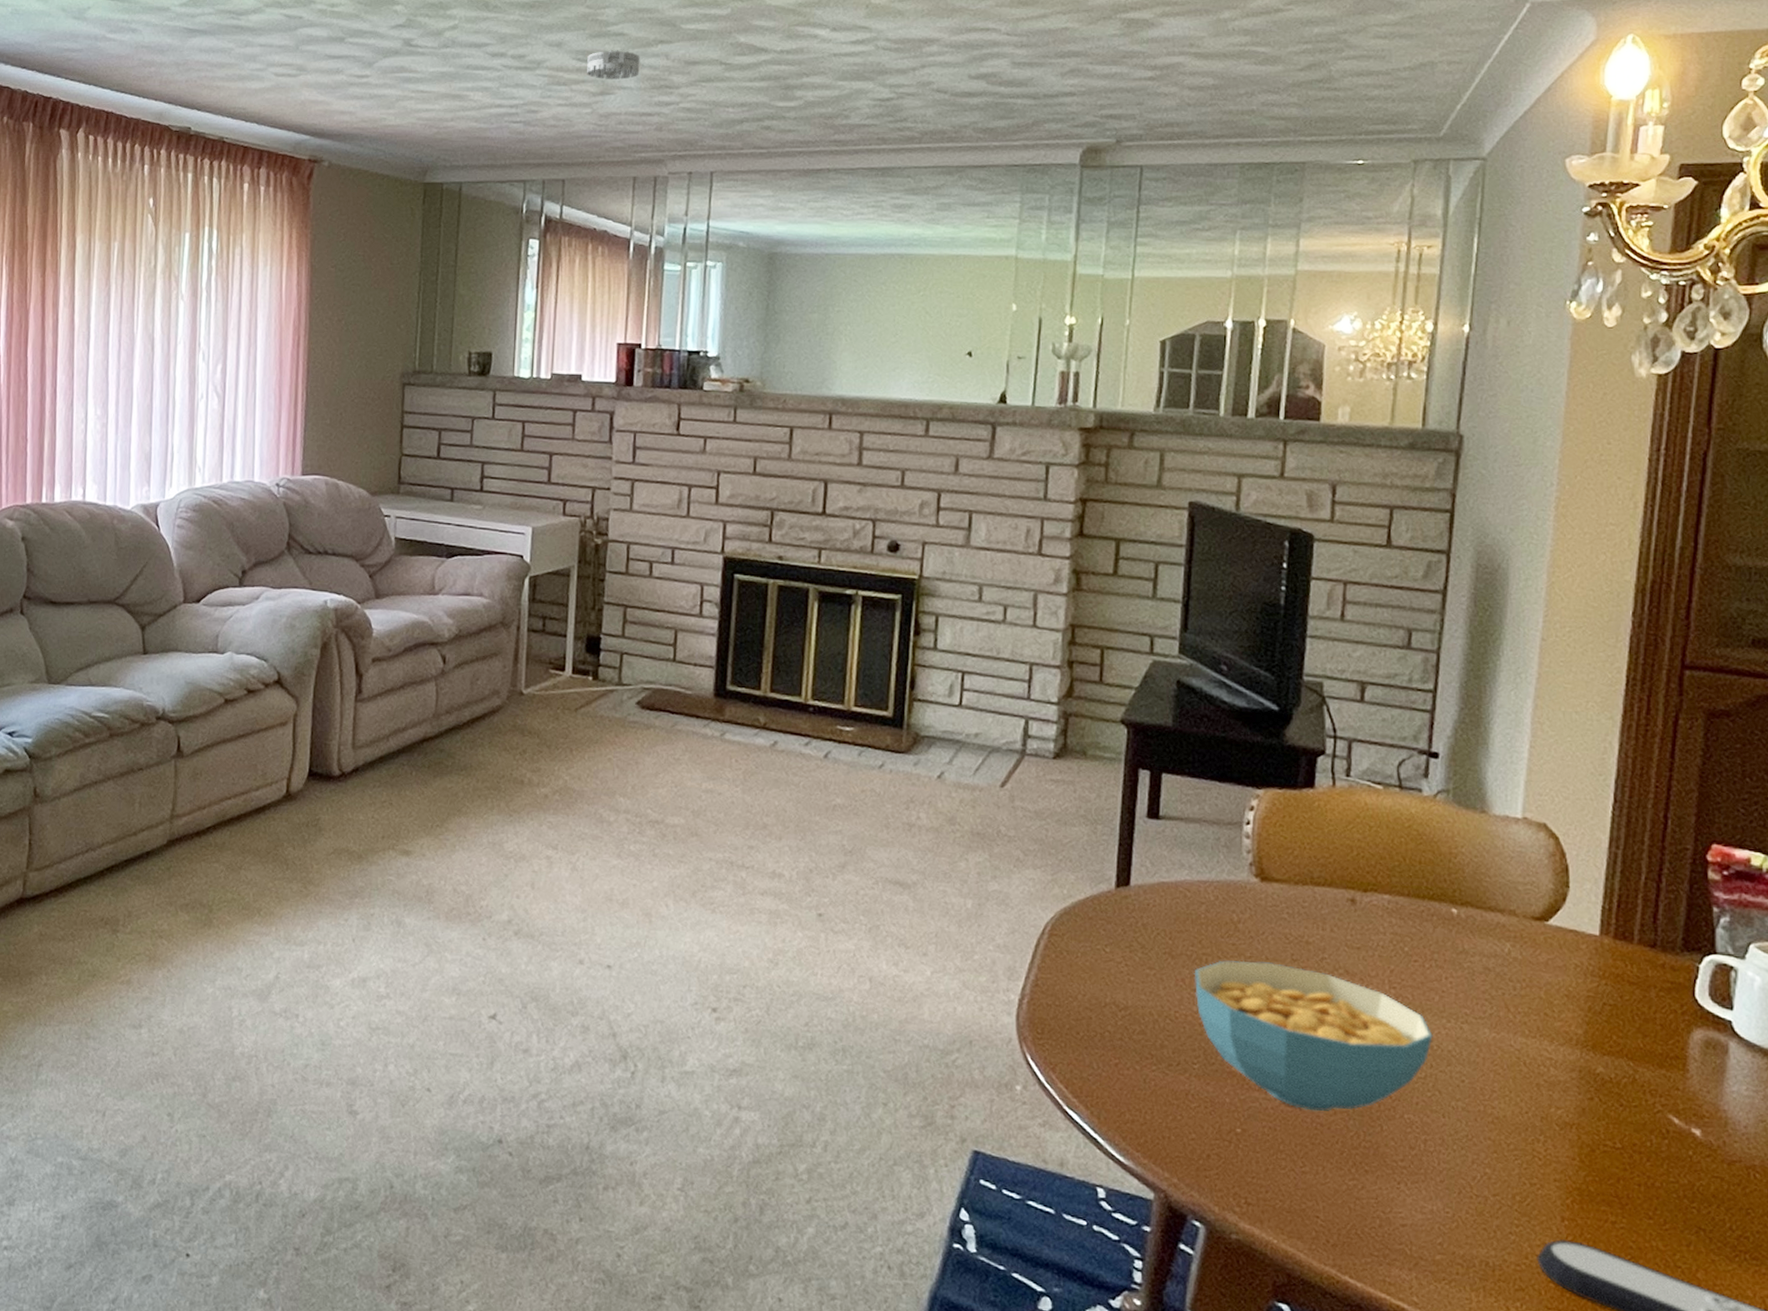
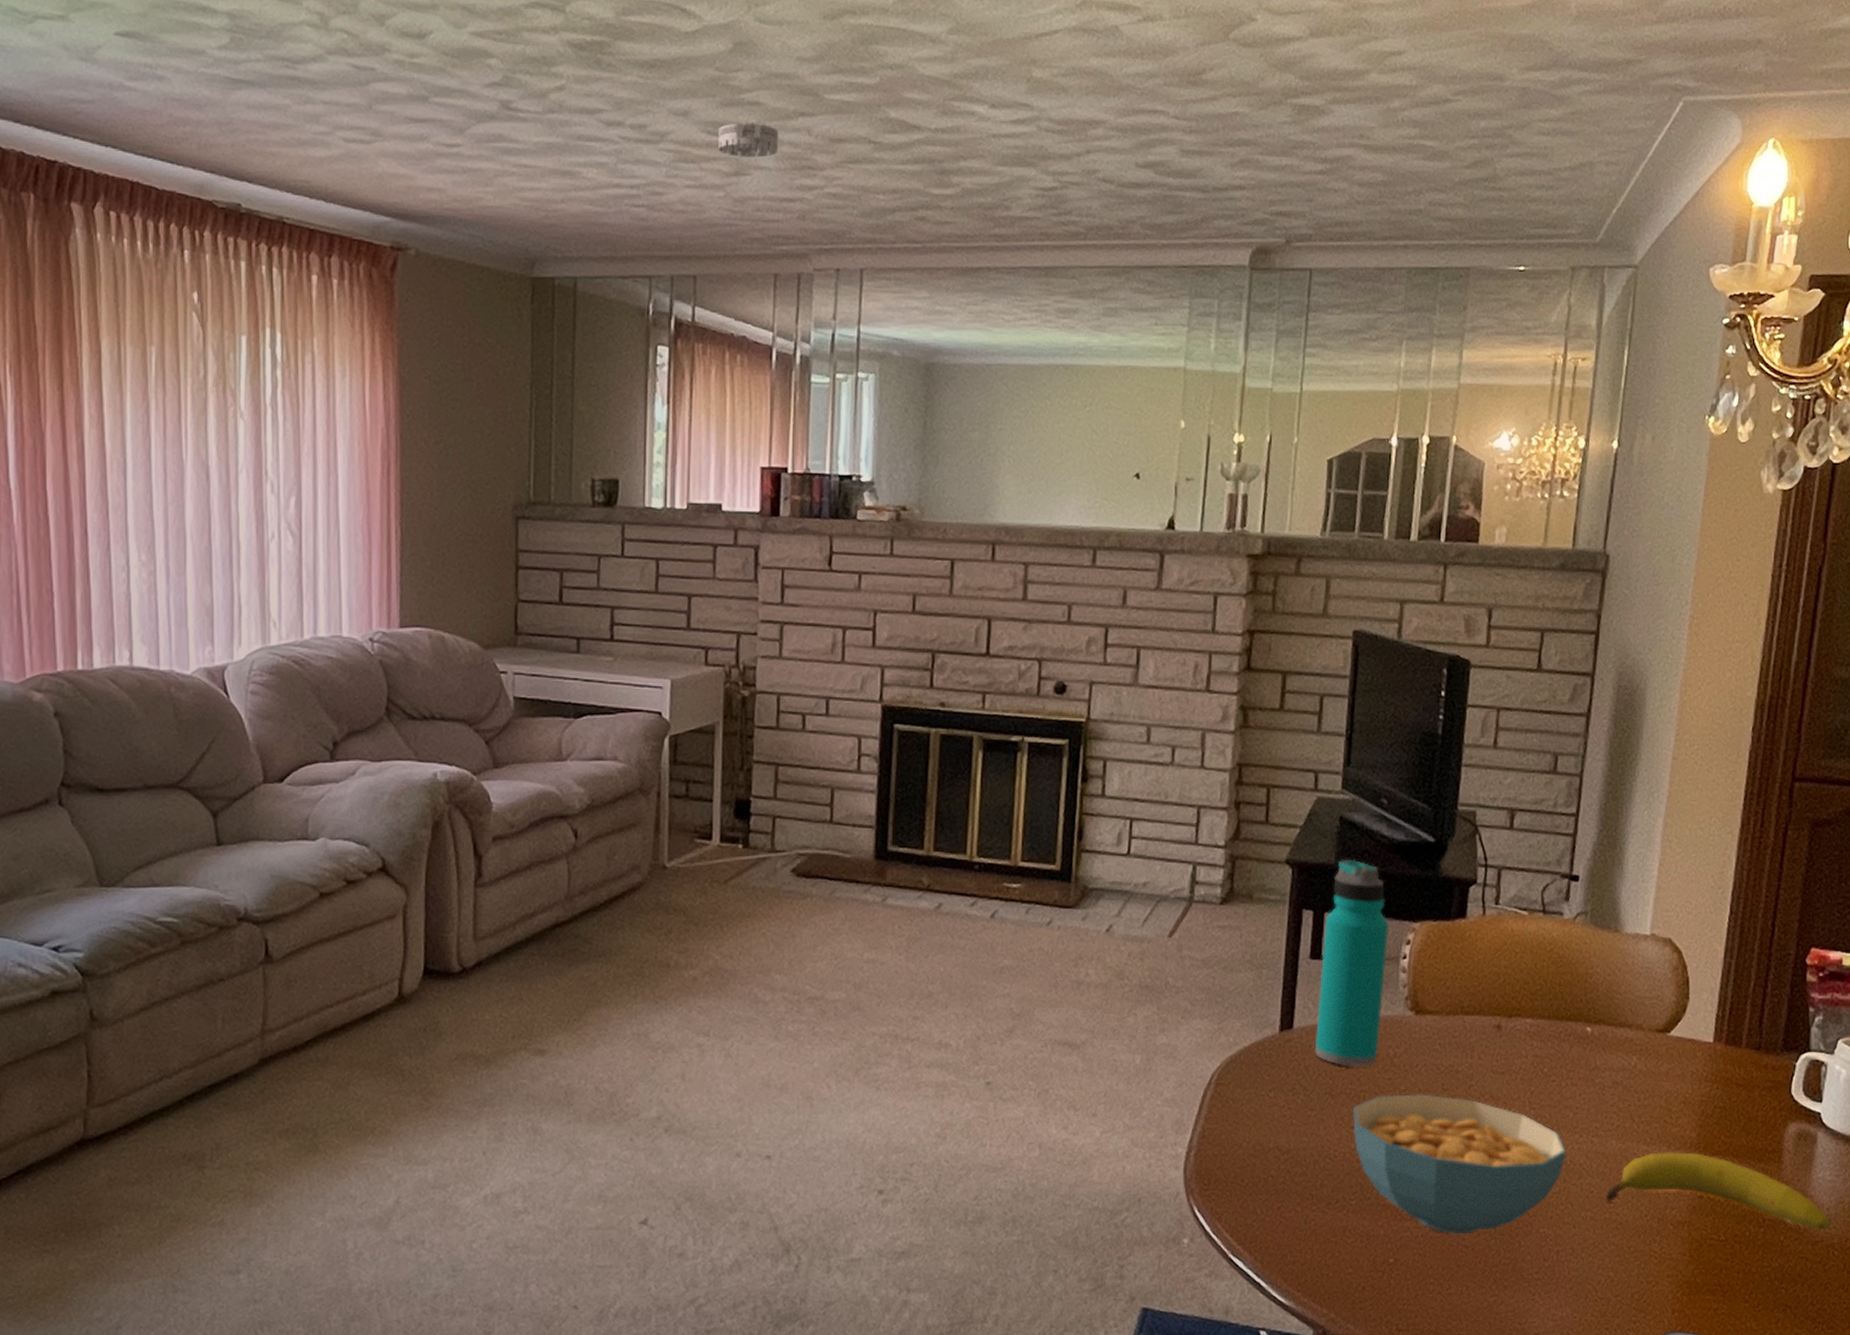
water bottle: none [1153,722,1230,930] -> present [1314,859,1389,1066]
fruit: none [1480,1046,1750,1150] -> present [1606,1152,1831,1231]

